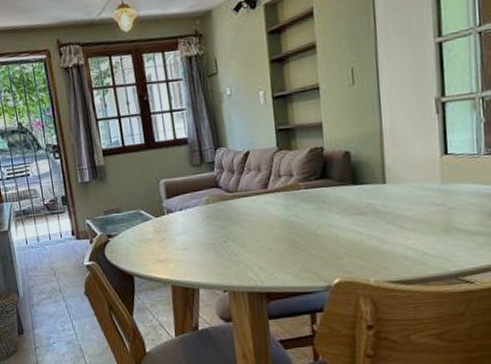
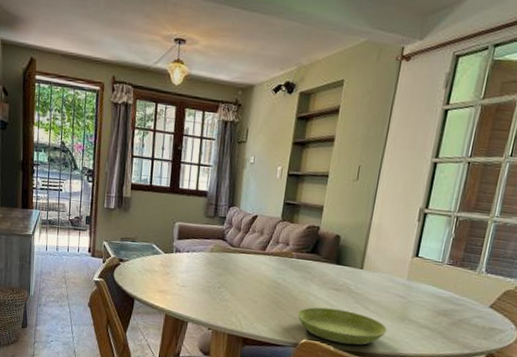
saucer: none [322,235,432,275] -> present [297,307,387,345]

